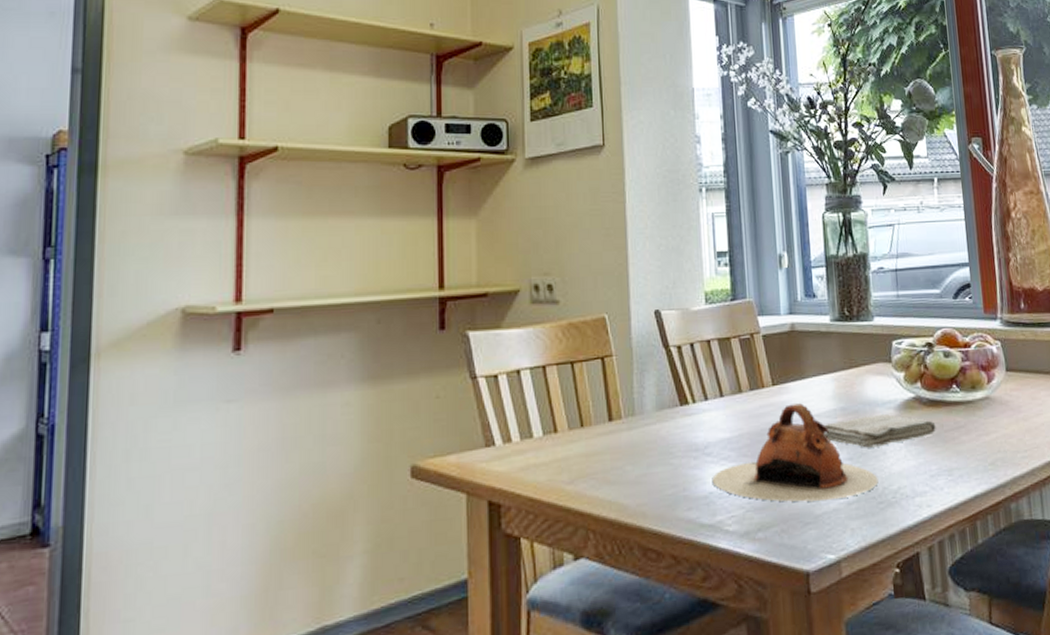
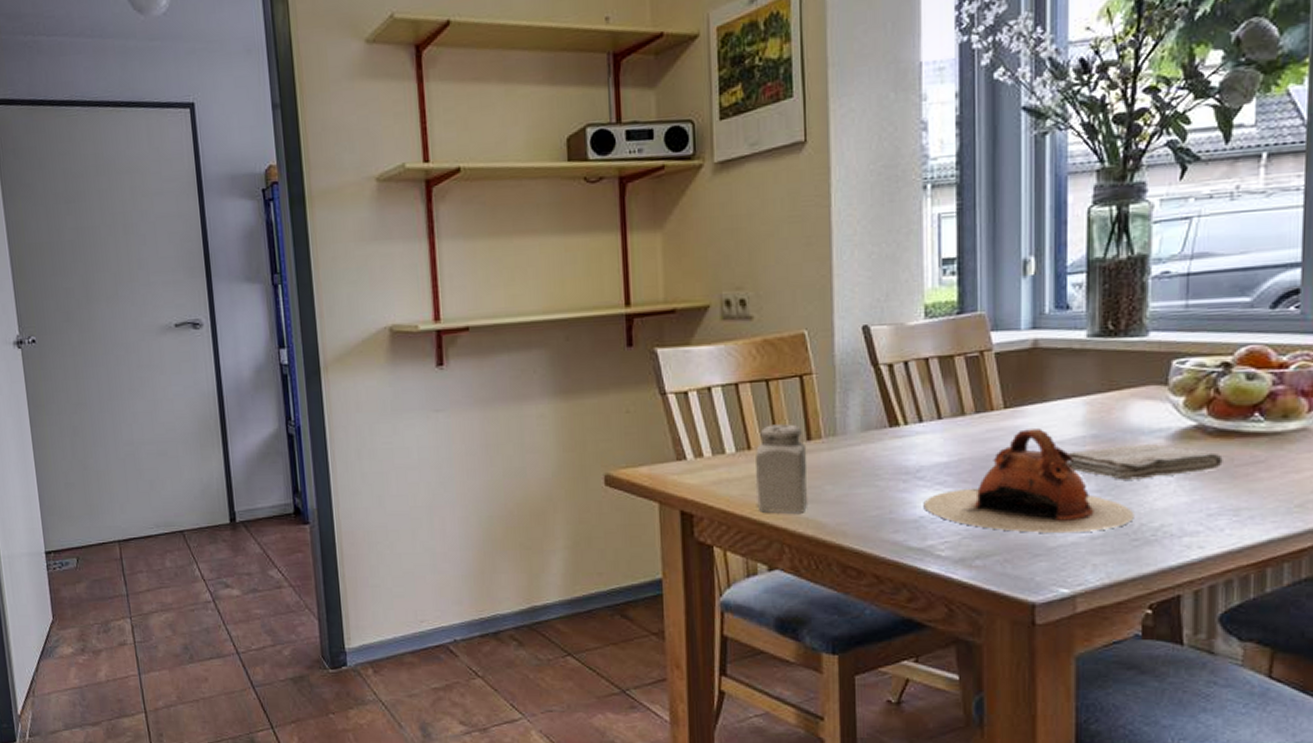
salt shaker: none [562,405,611,498] -> present [756,424,808,514]

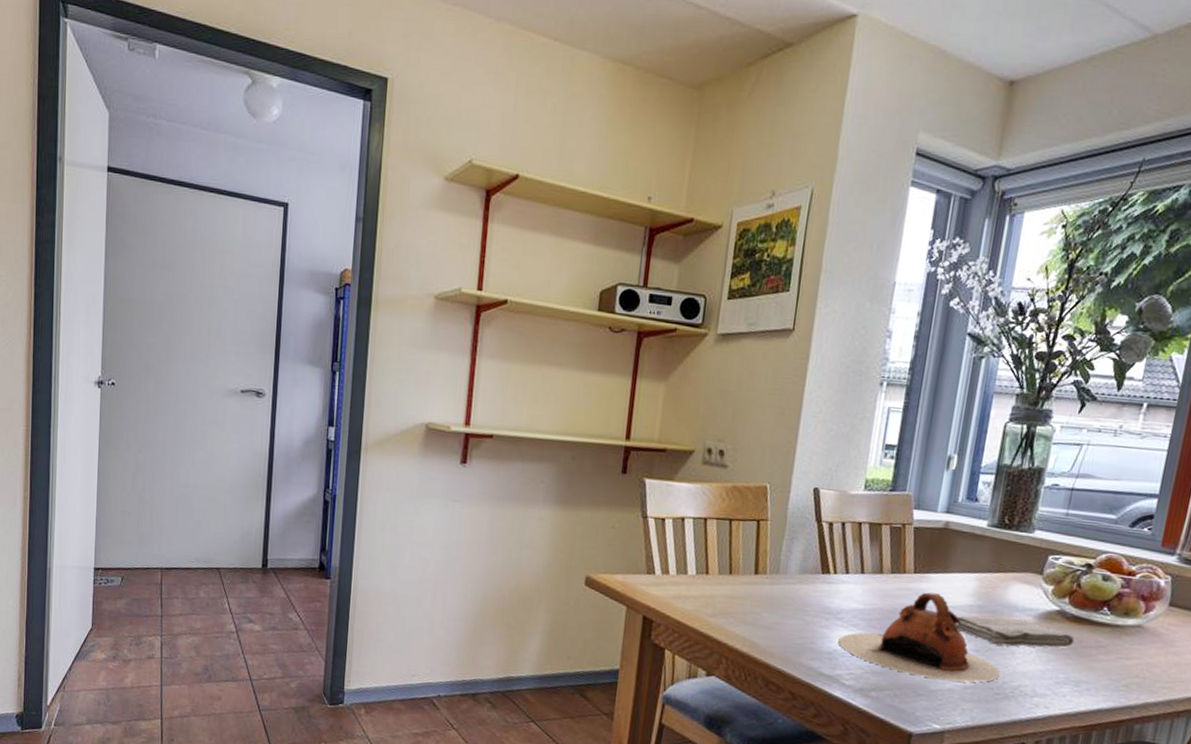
salt shaker: present [756,424,808,514] -> none [706,556,754,633]

